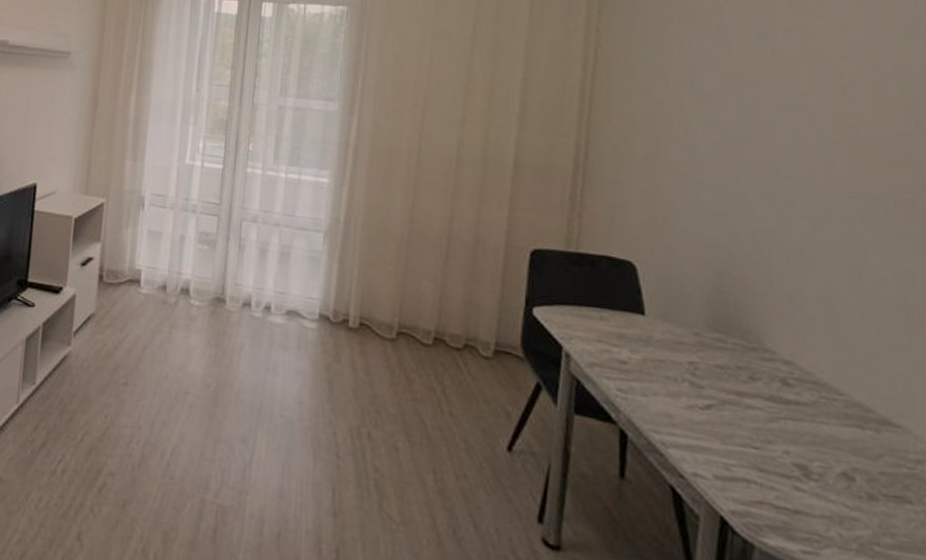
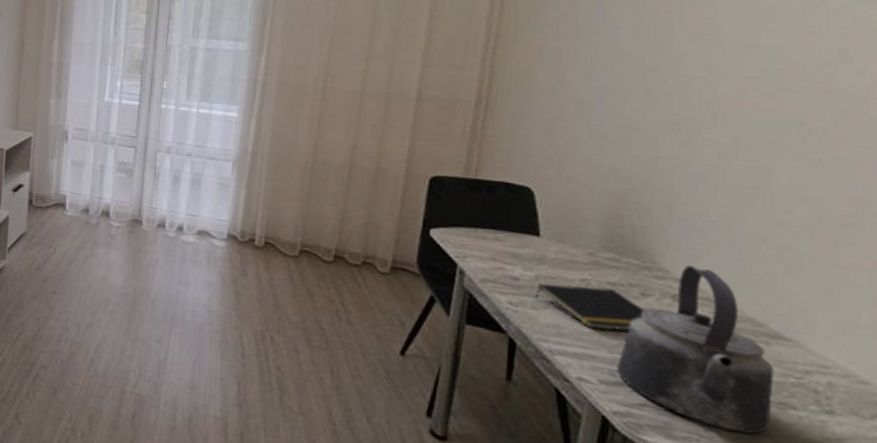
notepad: none [644,367,756,420] -> present [535,284,646,332]
kettle: none [731,345,889,533] -> present [617,264,774,434]

